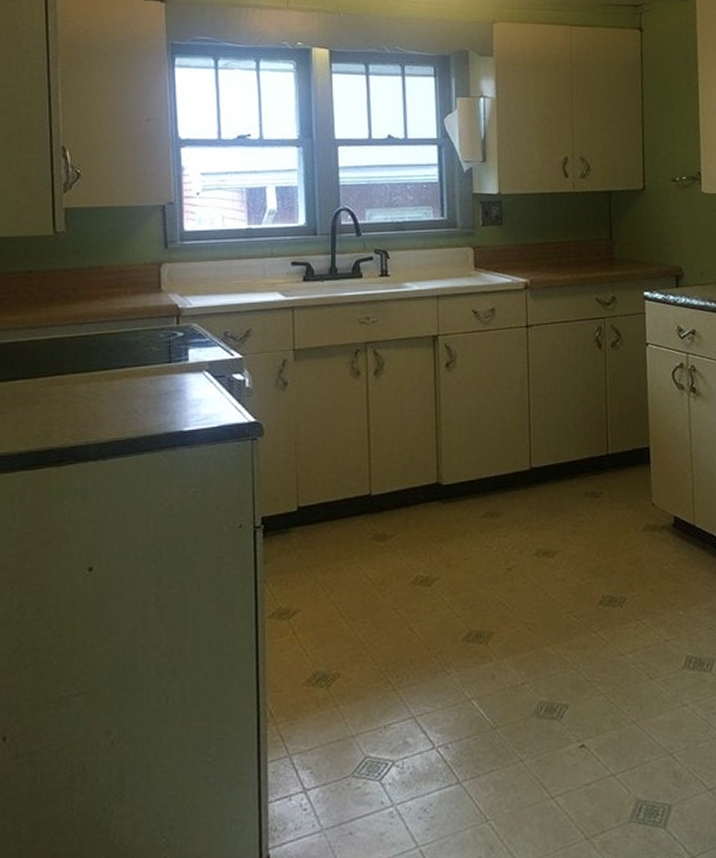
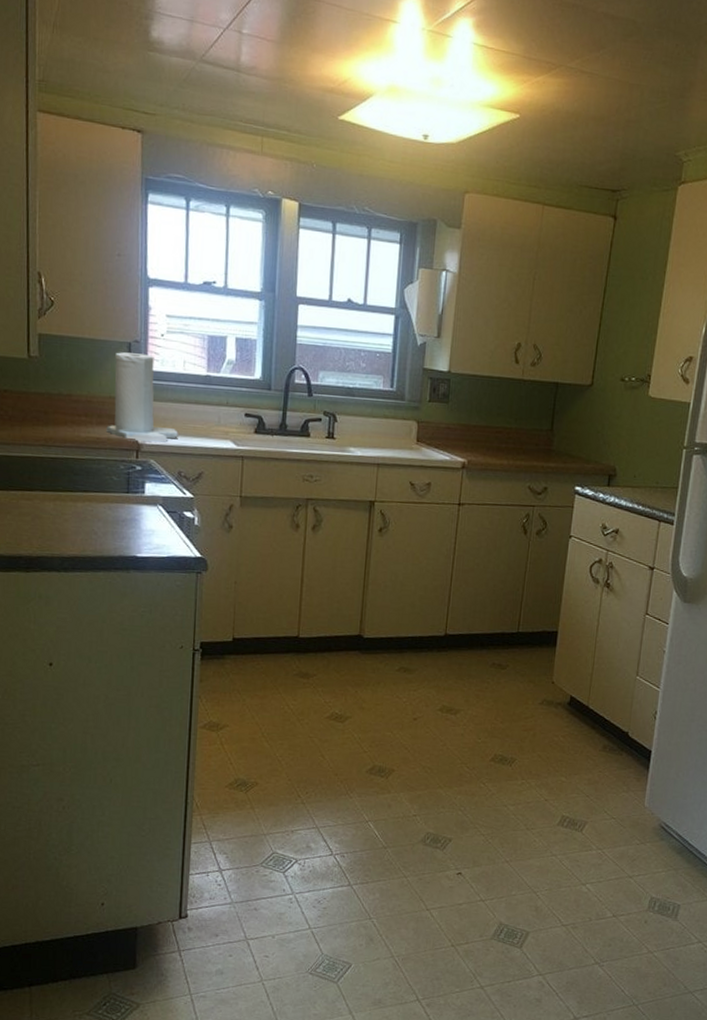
paper towel: none [143,215,221,307] -> present [106,352,178,443]

